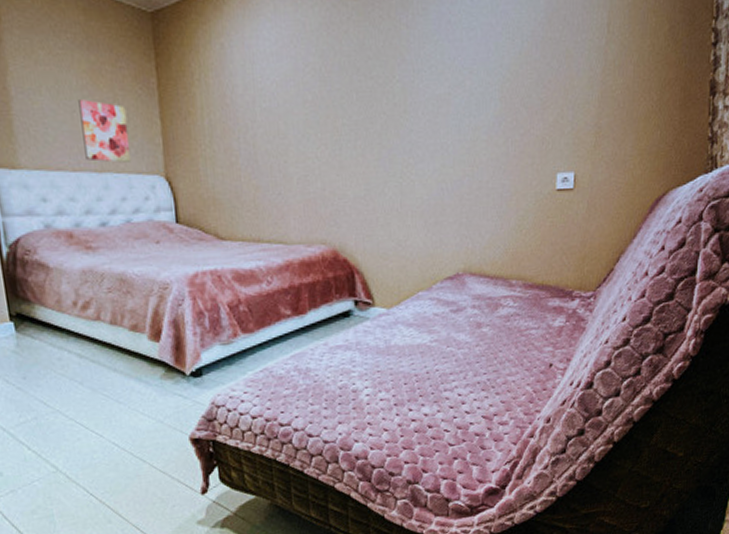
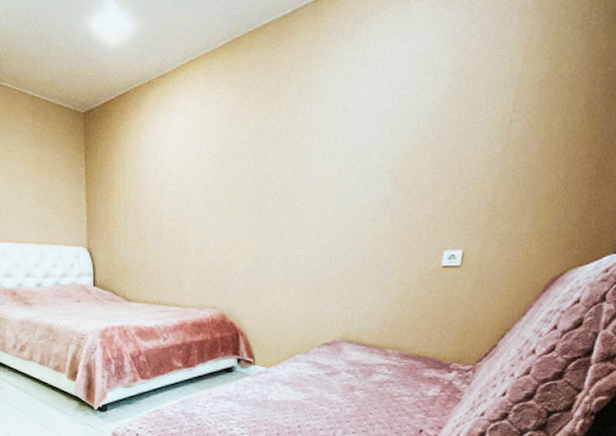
wall art: present [78,99,132,163] -> none [25,185,62,236]

